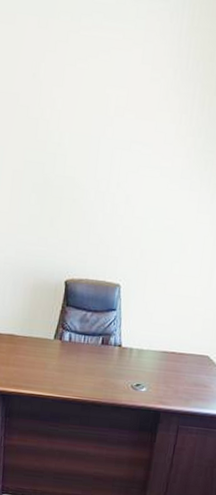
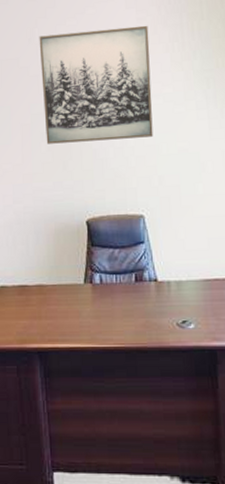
wall art: none [36,73,161,209] -> present [39,25,154,144]

